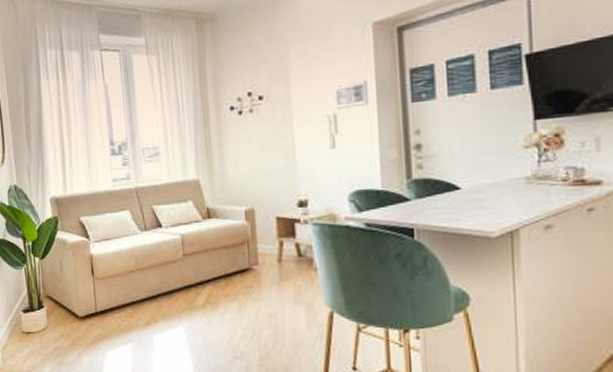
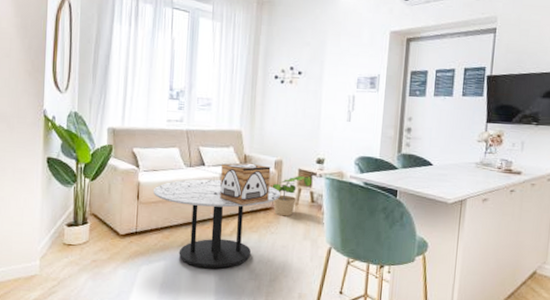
coffee table: none [108,241,259,348] -> present [154,179,281,268]
decorative box: none [181,217,244,269] -> present [220,162,271,205]
potted plant: none [245,224,300,278] -> present [272,175,315,217]

